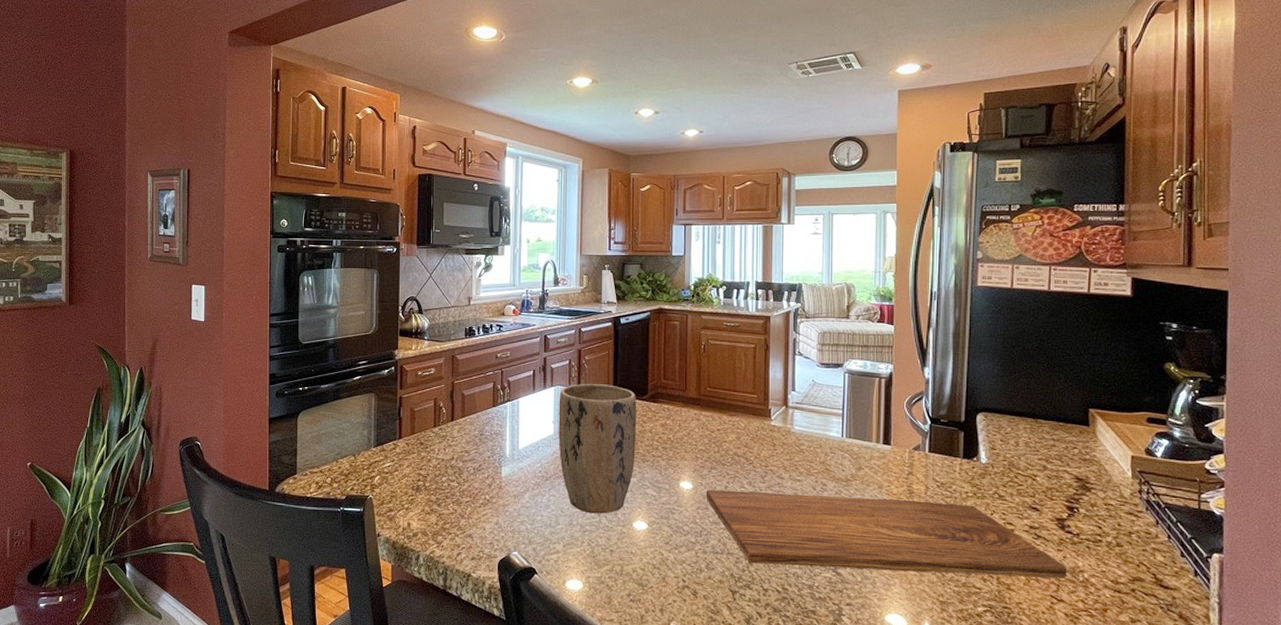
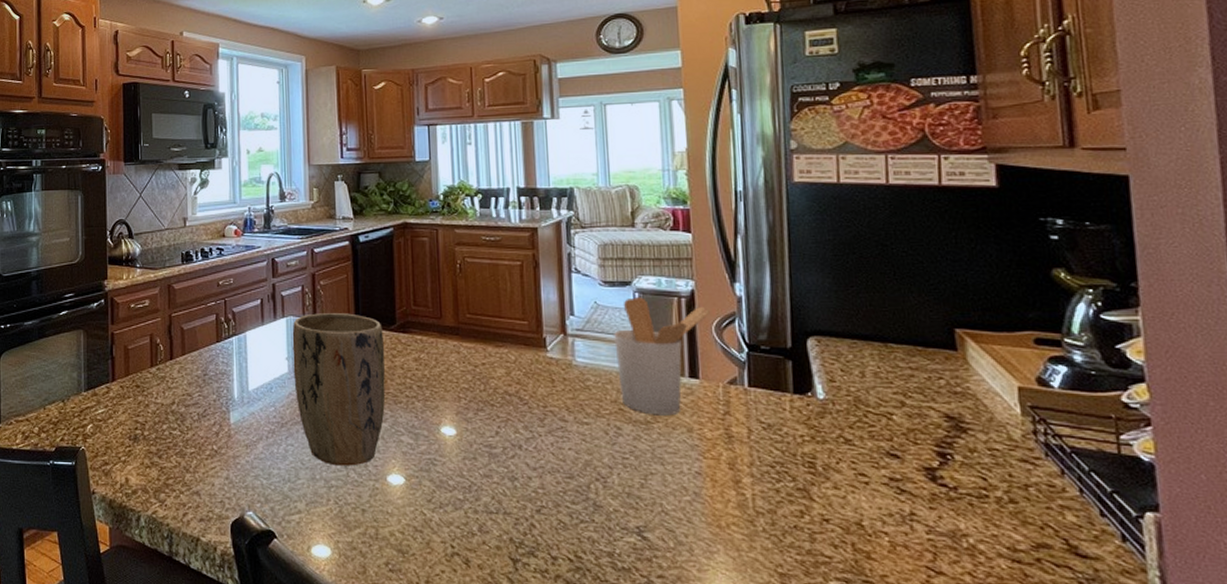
cutting board: present [706,490,1066,579] -> none [472,436,945,545]
utensil holder: none [826,377,903,475] -> present [614,297,710,416]

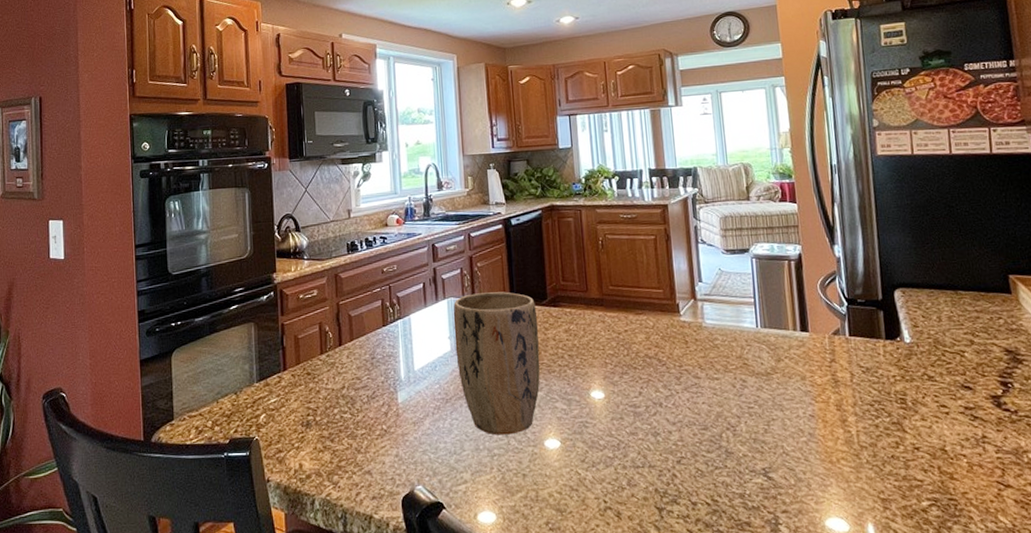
utensil holder: present [614,297,710,416] -> none [736,262,815,367]

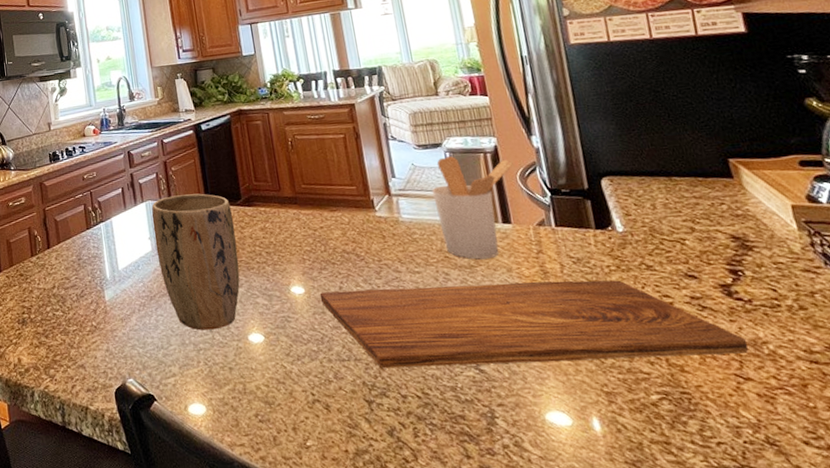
cutting board: none [619,389,1010,476] -> present [319,280,748,369]
utensil holder: none [736,262,815,367] -> present [432,156,513,259]

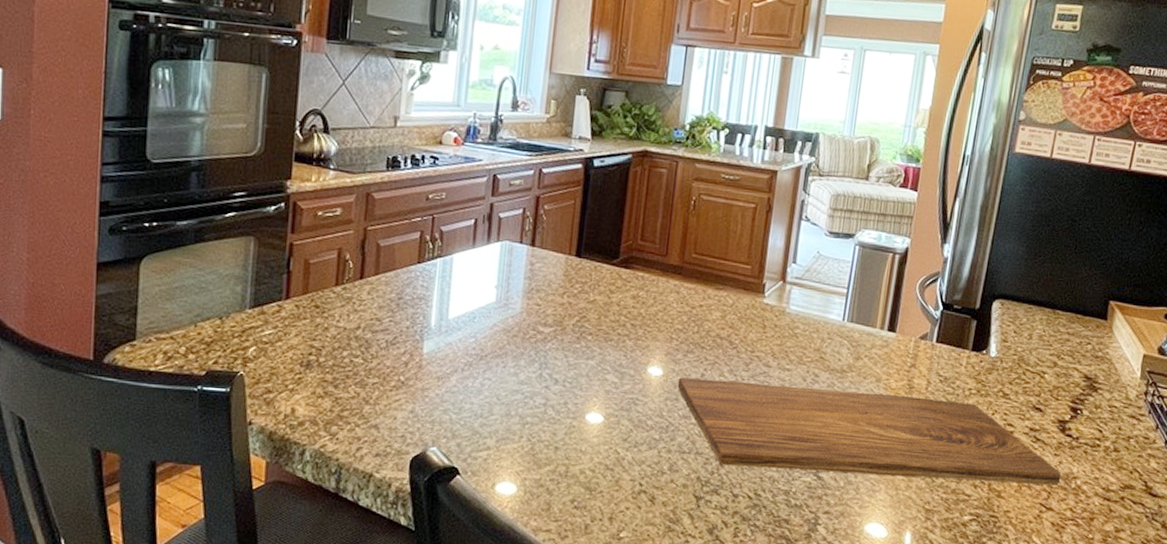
plant pot: present [151,193,240,330] -> none [500,240,605,403]
utensil holder: present [432,156,513,259] -> none [824,250,918,366]

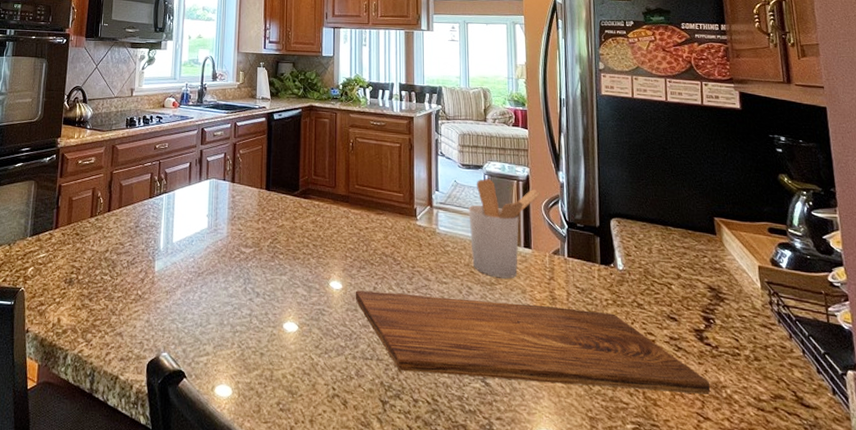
utensil holder: none [824,250,918,366] -> present [468,179,540,279]

